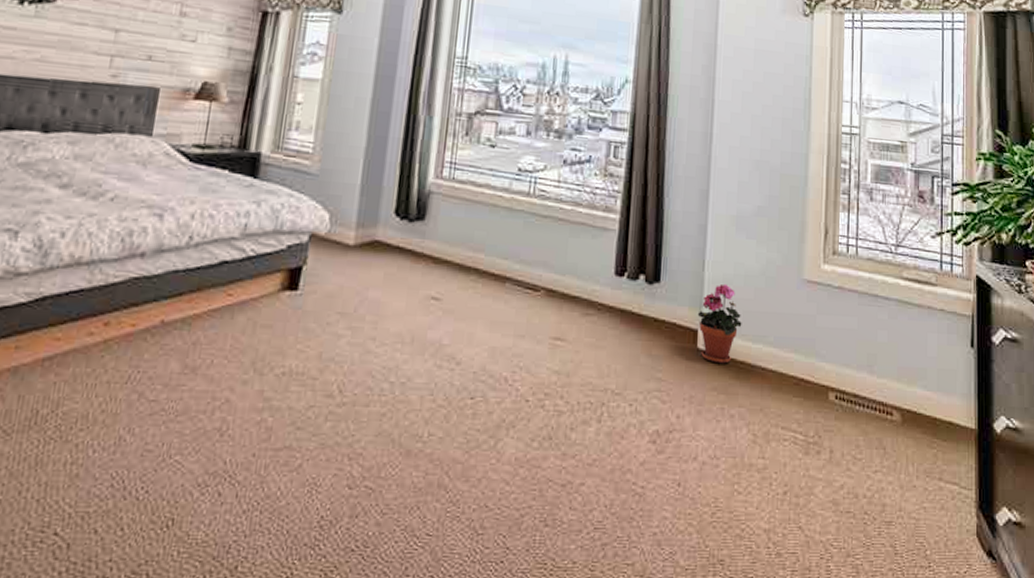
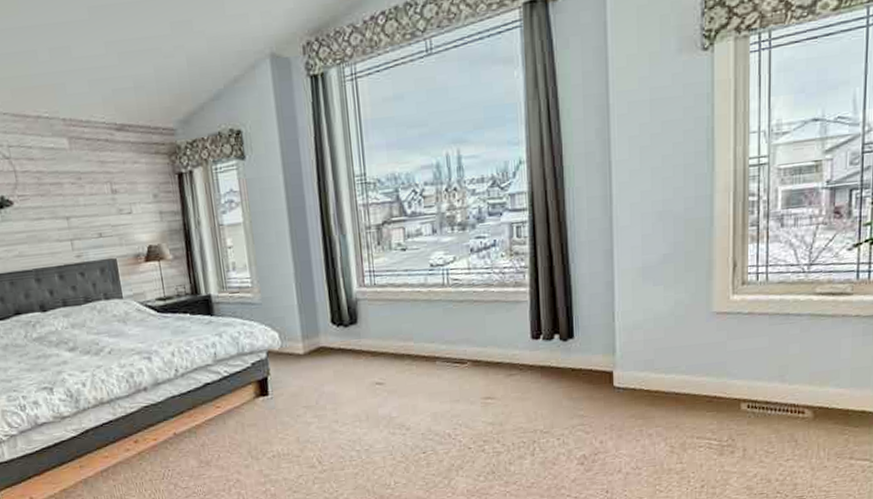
potted plant: present [697,283,742,364] -> none [611,329,654,396]

